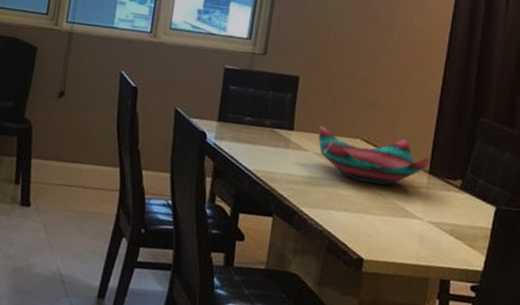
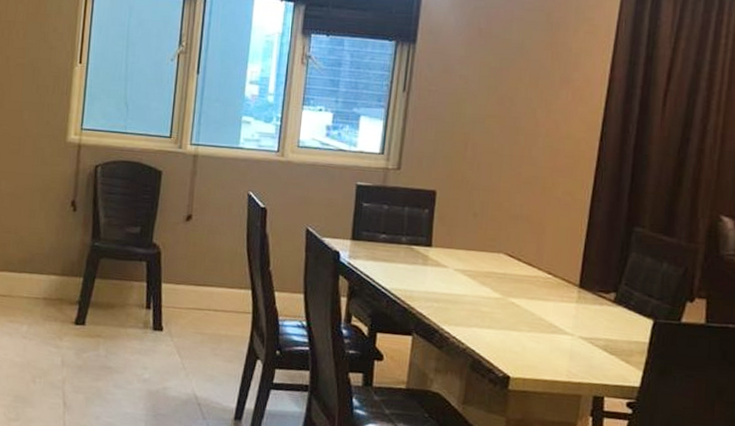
decorative bowl: present [318,126,430,185] -> none [458,241,580,301]

